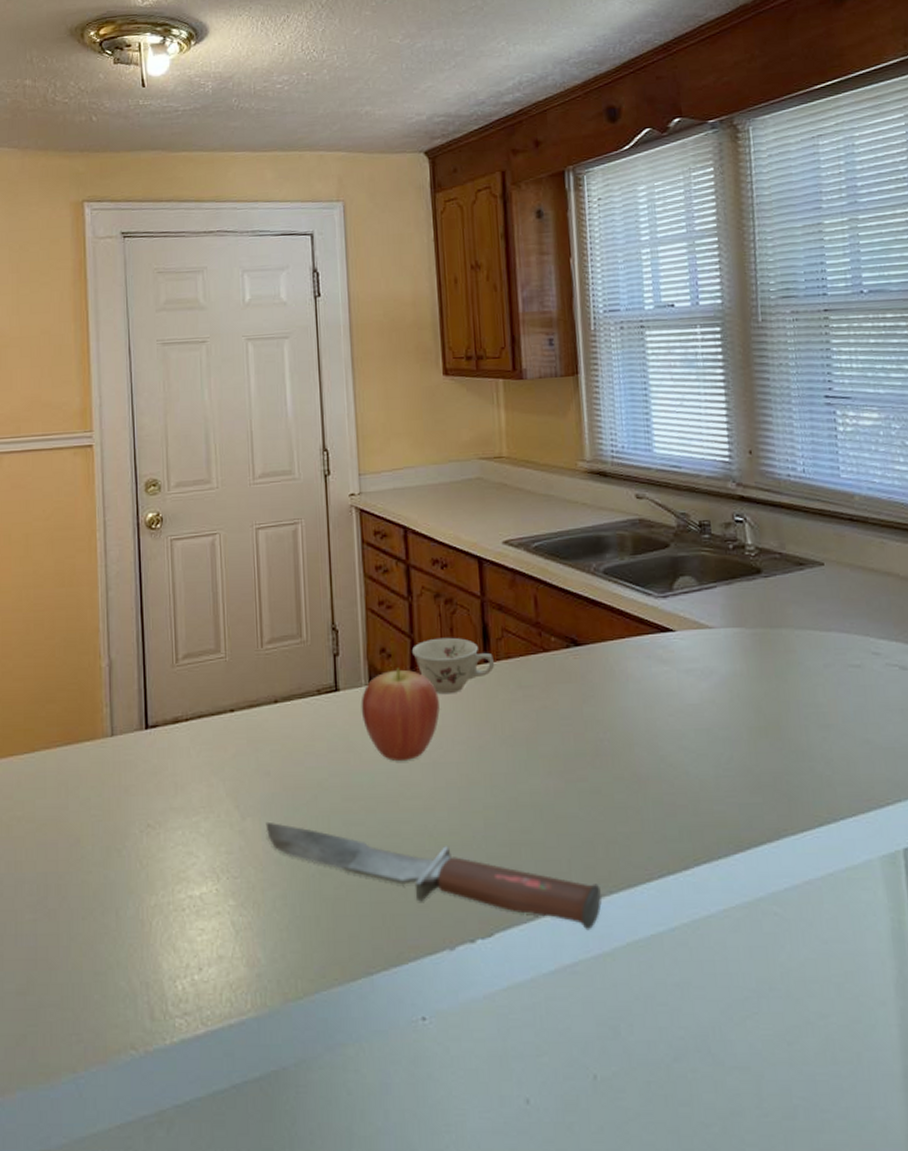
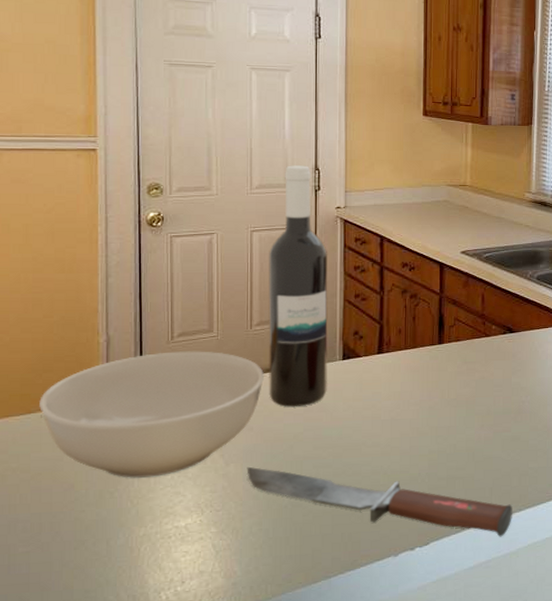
bowl: none [43,676,279,833] -> present [39,351,264,478]
wine bottle: none [276,446,353,745] -> present [267,165,328,407]
fruit: present [361,668,440,761] -> none [334,347,400,418]
teacup: present [411,637,495,695] -> none [380,324,447,368]

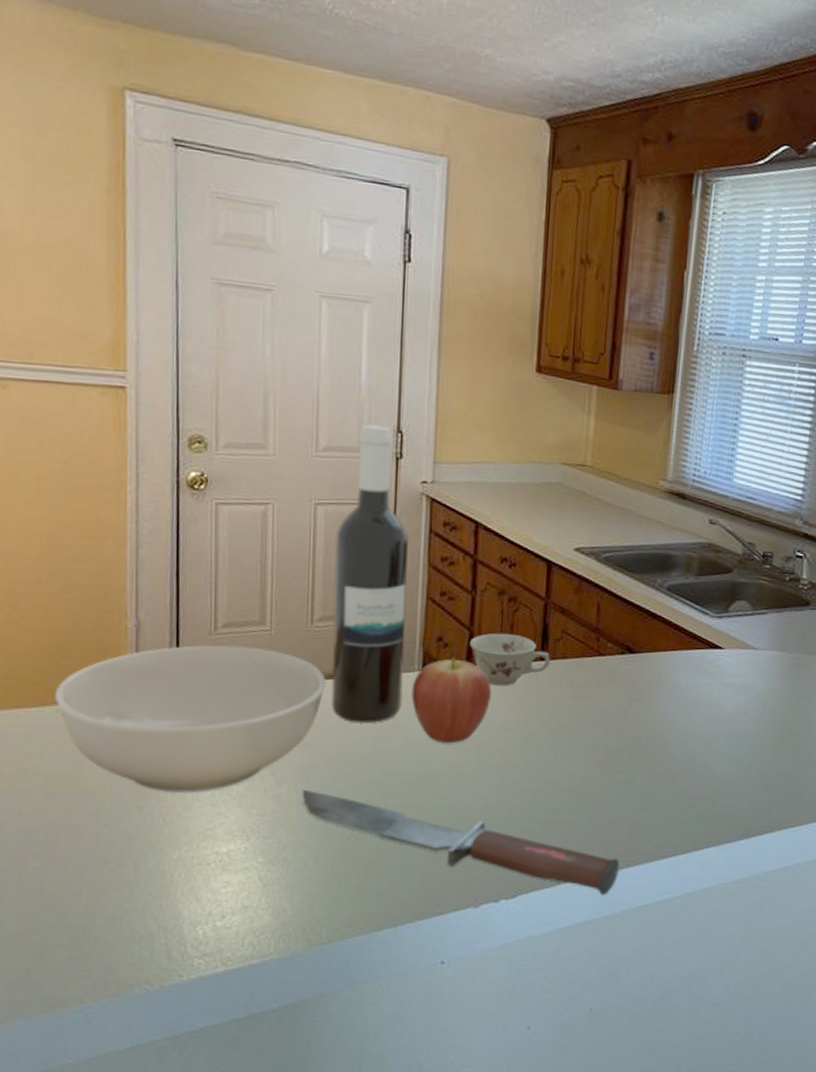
fruit: none [334,347,400,418] -> present [411,657,491,743]
teacup: none [380,324,447,368] -> present [469,633,551,686]

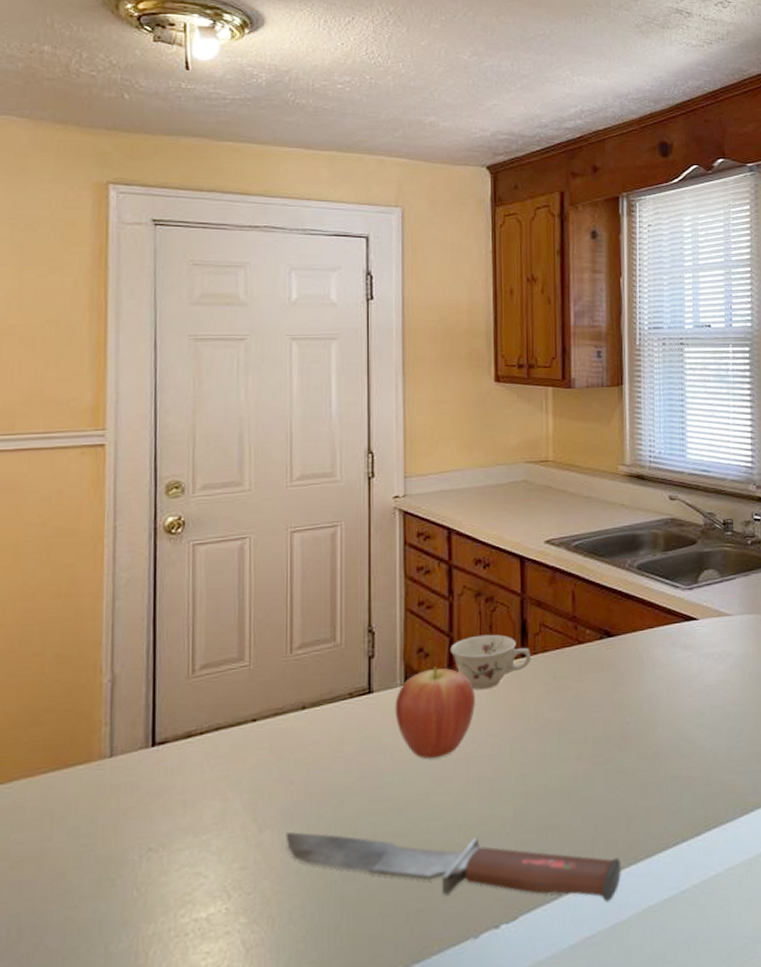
bowl: present [55,645,326,792] -> none [24,685,307,858]
wine bottle: present [331,424,409,723] -> none [311,449,386,750]

